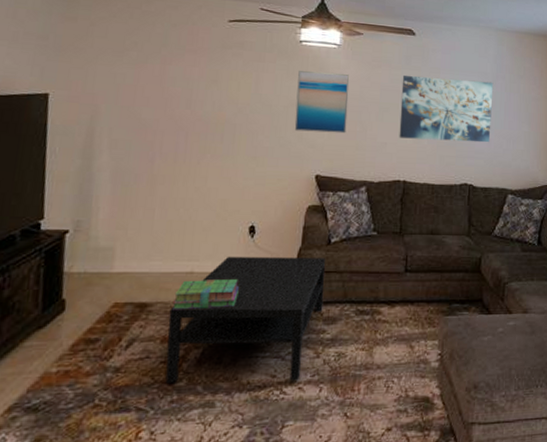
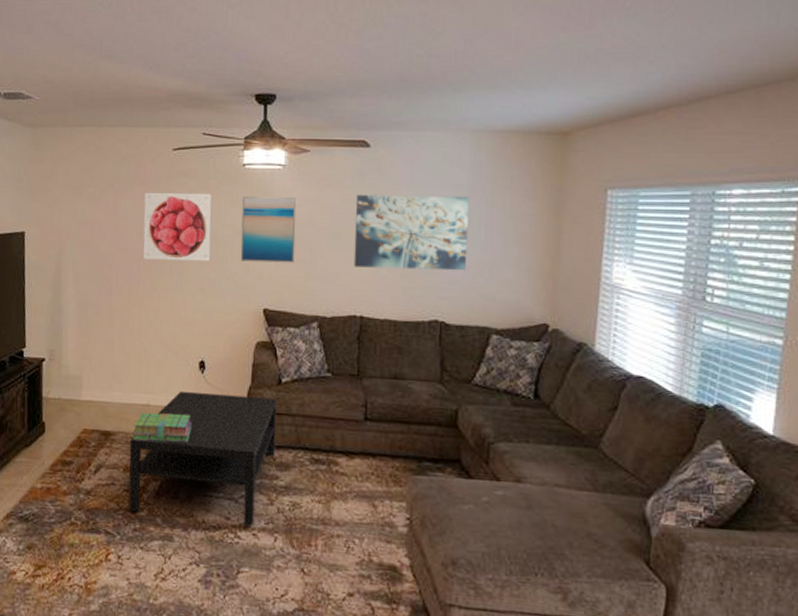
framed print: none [192,60,268,130] -> present [143,192,212,262]

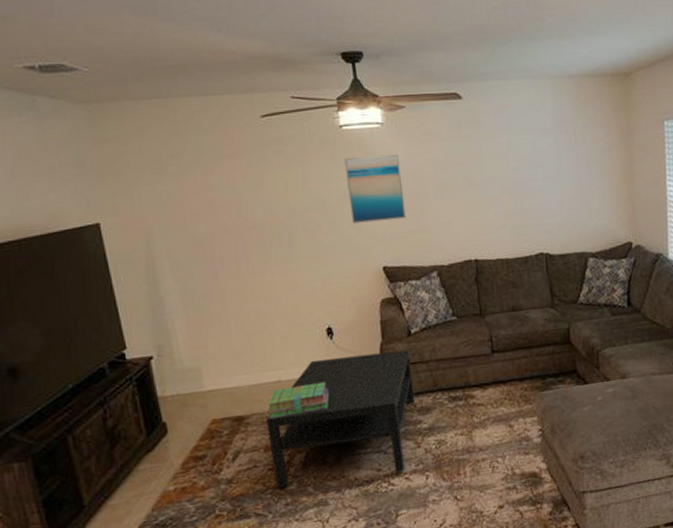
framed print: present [143,192,212,262] -> none [237,158,322,235]
wall art: present [353,194,470,271] -> none [455,137,561,215]

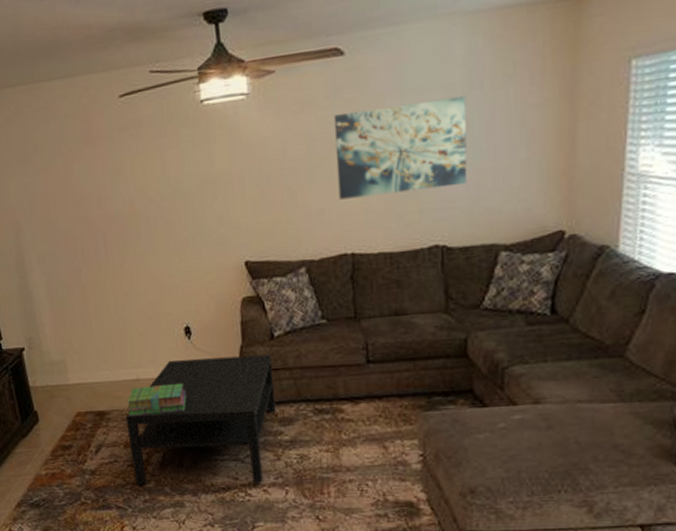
wall art: present [345,153,406,224] -> none [205,129,272,213]
wall art: none [455,137,561,215] -> present [333,95,468,200]

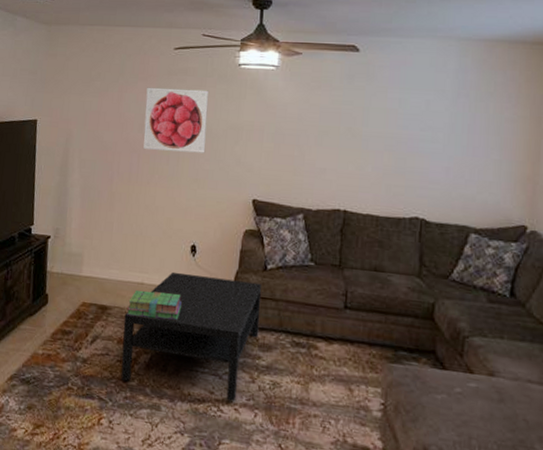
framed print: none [96,141,180,227] -> present [143,87,209,153]
wall art: present [333,95,468,200] -> none [339,96,454,172]

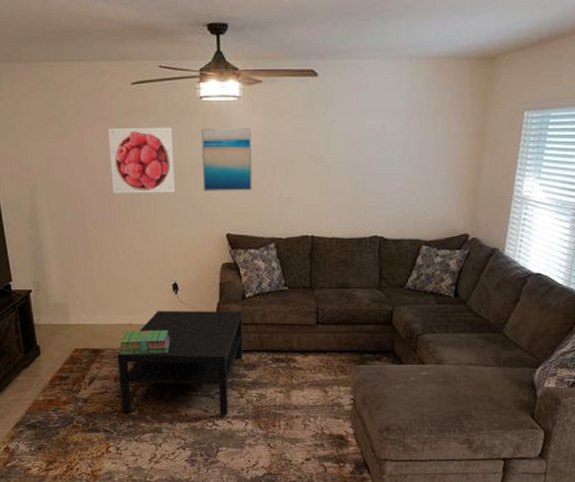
wall art: none [233,94,287,158] -> present [202,127,252,191]

